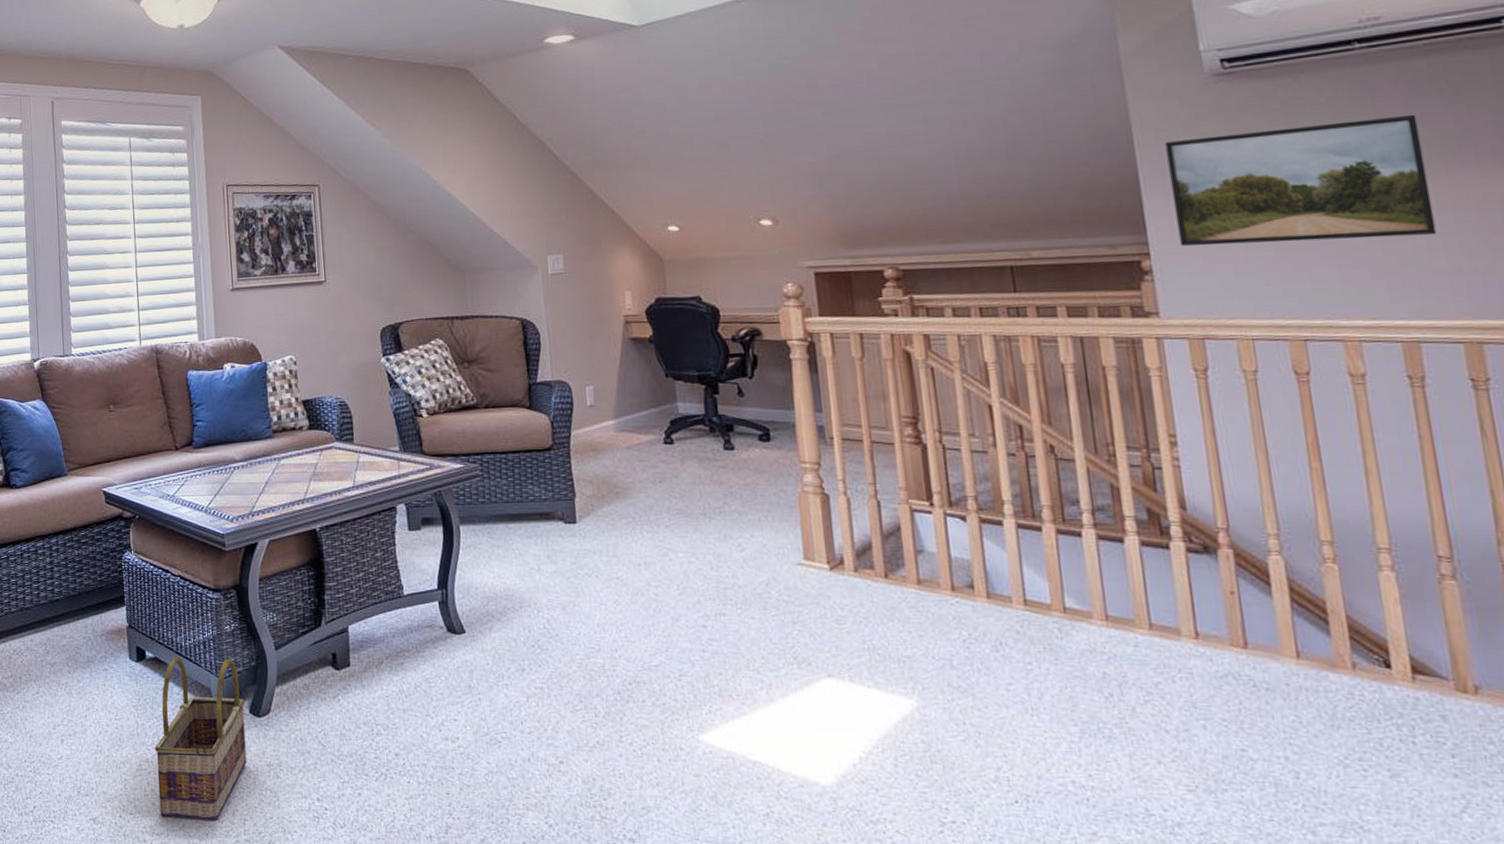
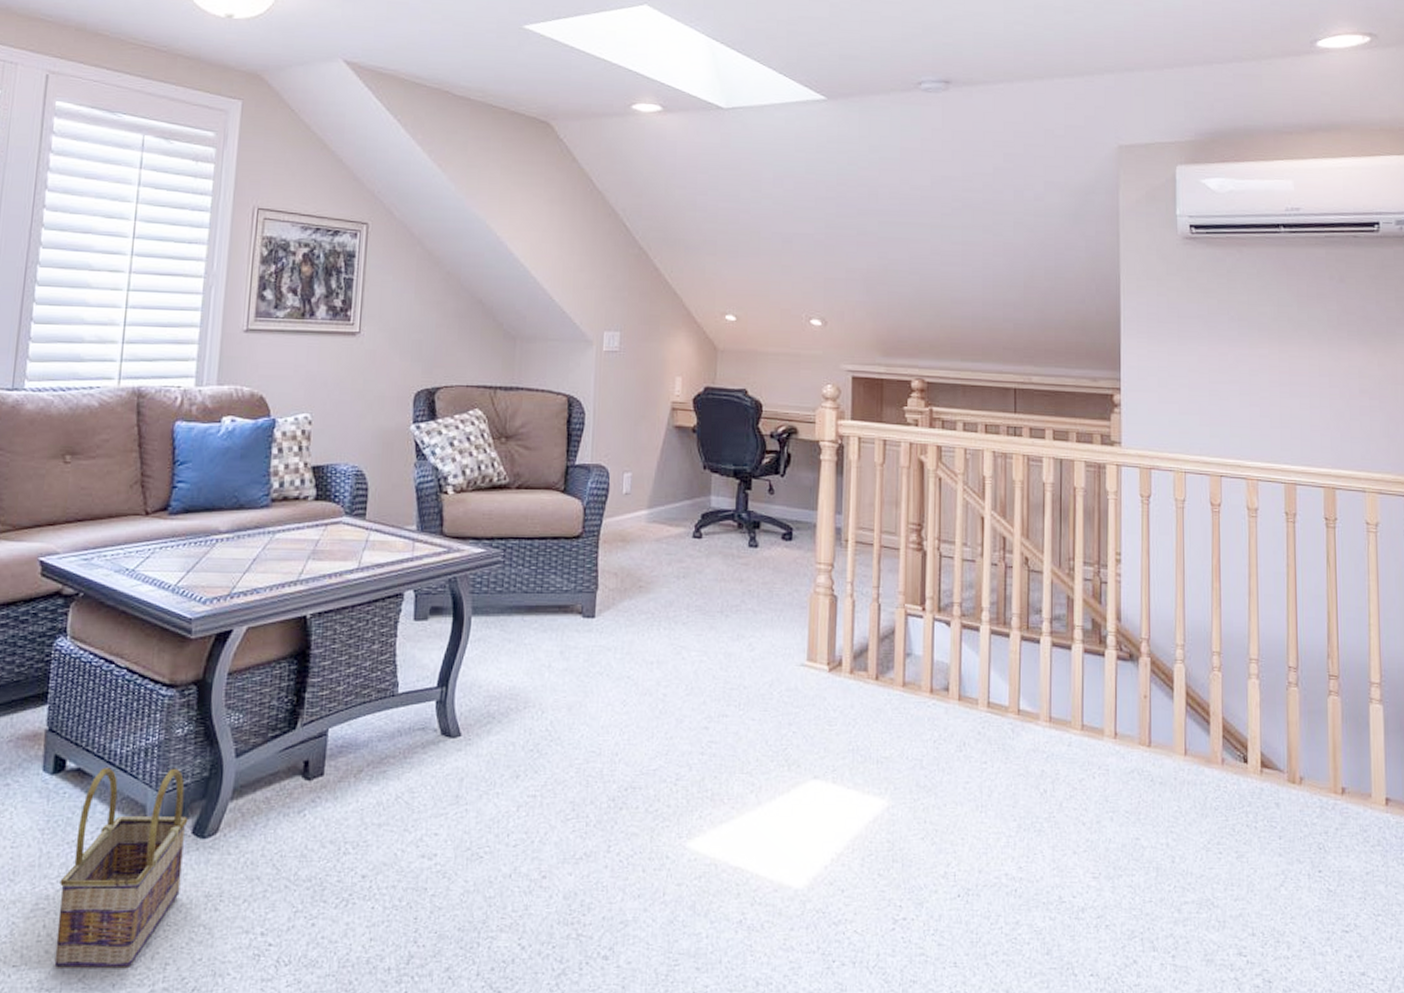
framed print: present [1165,114,1437,246] -> none [1143,291,1317,394]

